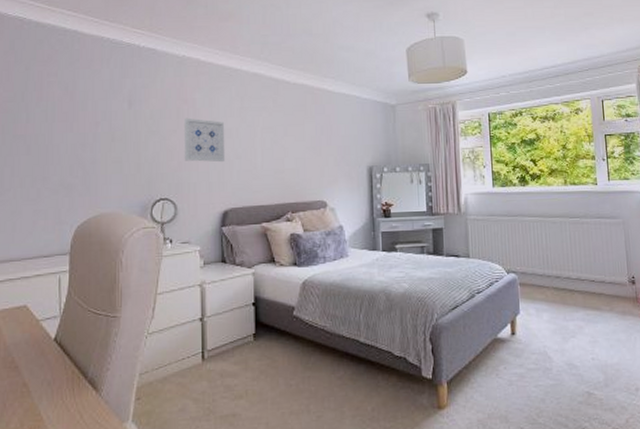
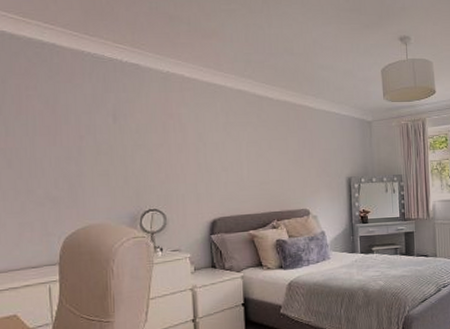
wall art: present [183,117,226,163] -> none [170,132,213,175]

